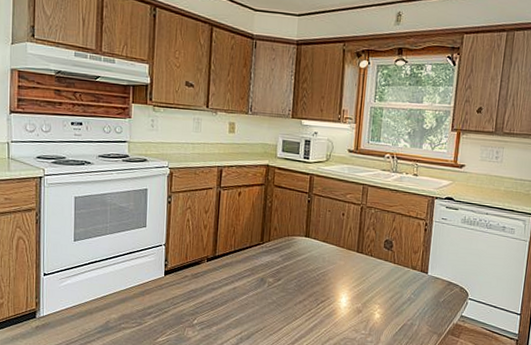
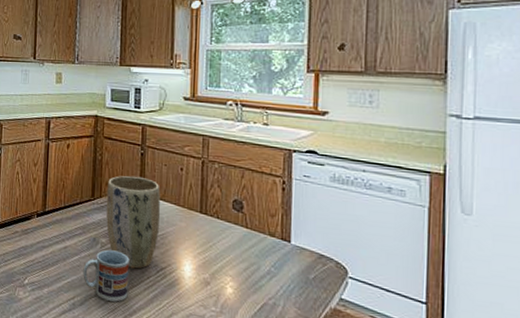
cup: none [250,288,294,333] -> present [83,249,130,302]
plant pot: none [273,221,324,303] -> present [106,175,161,269]

